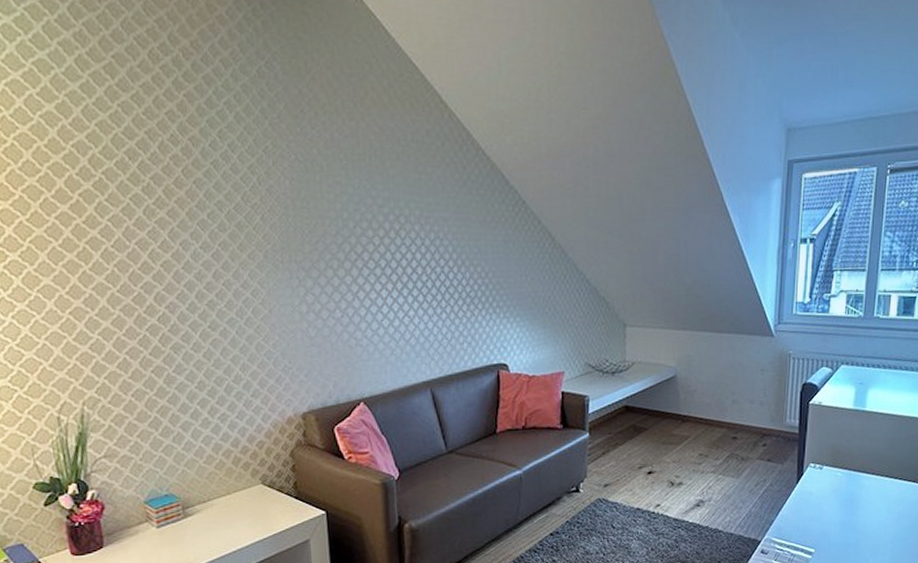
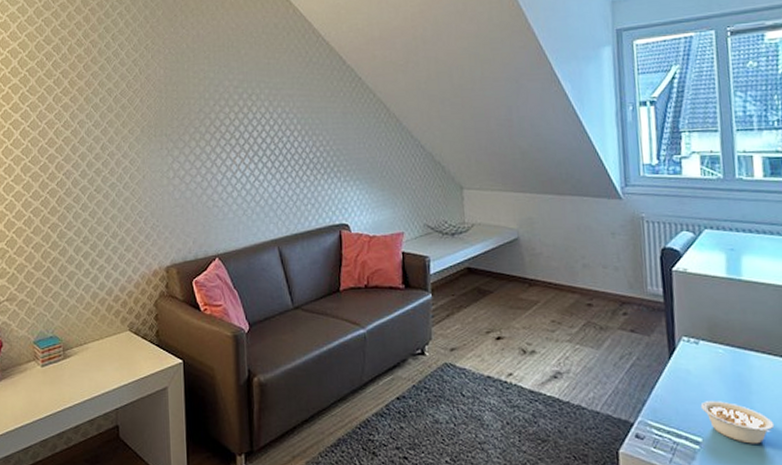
legume: none [817,517,872,551] -> present [700,401,775,444]

